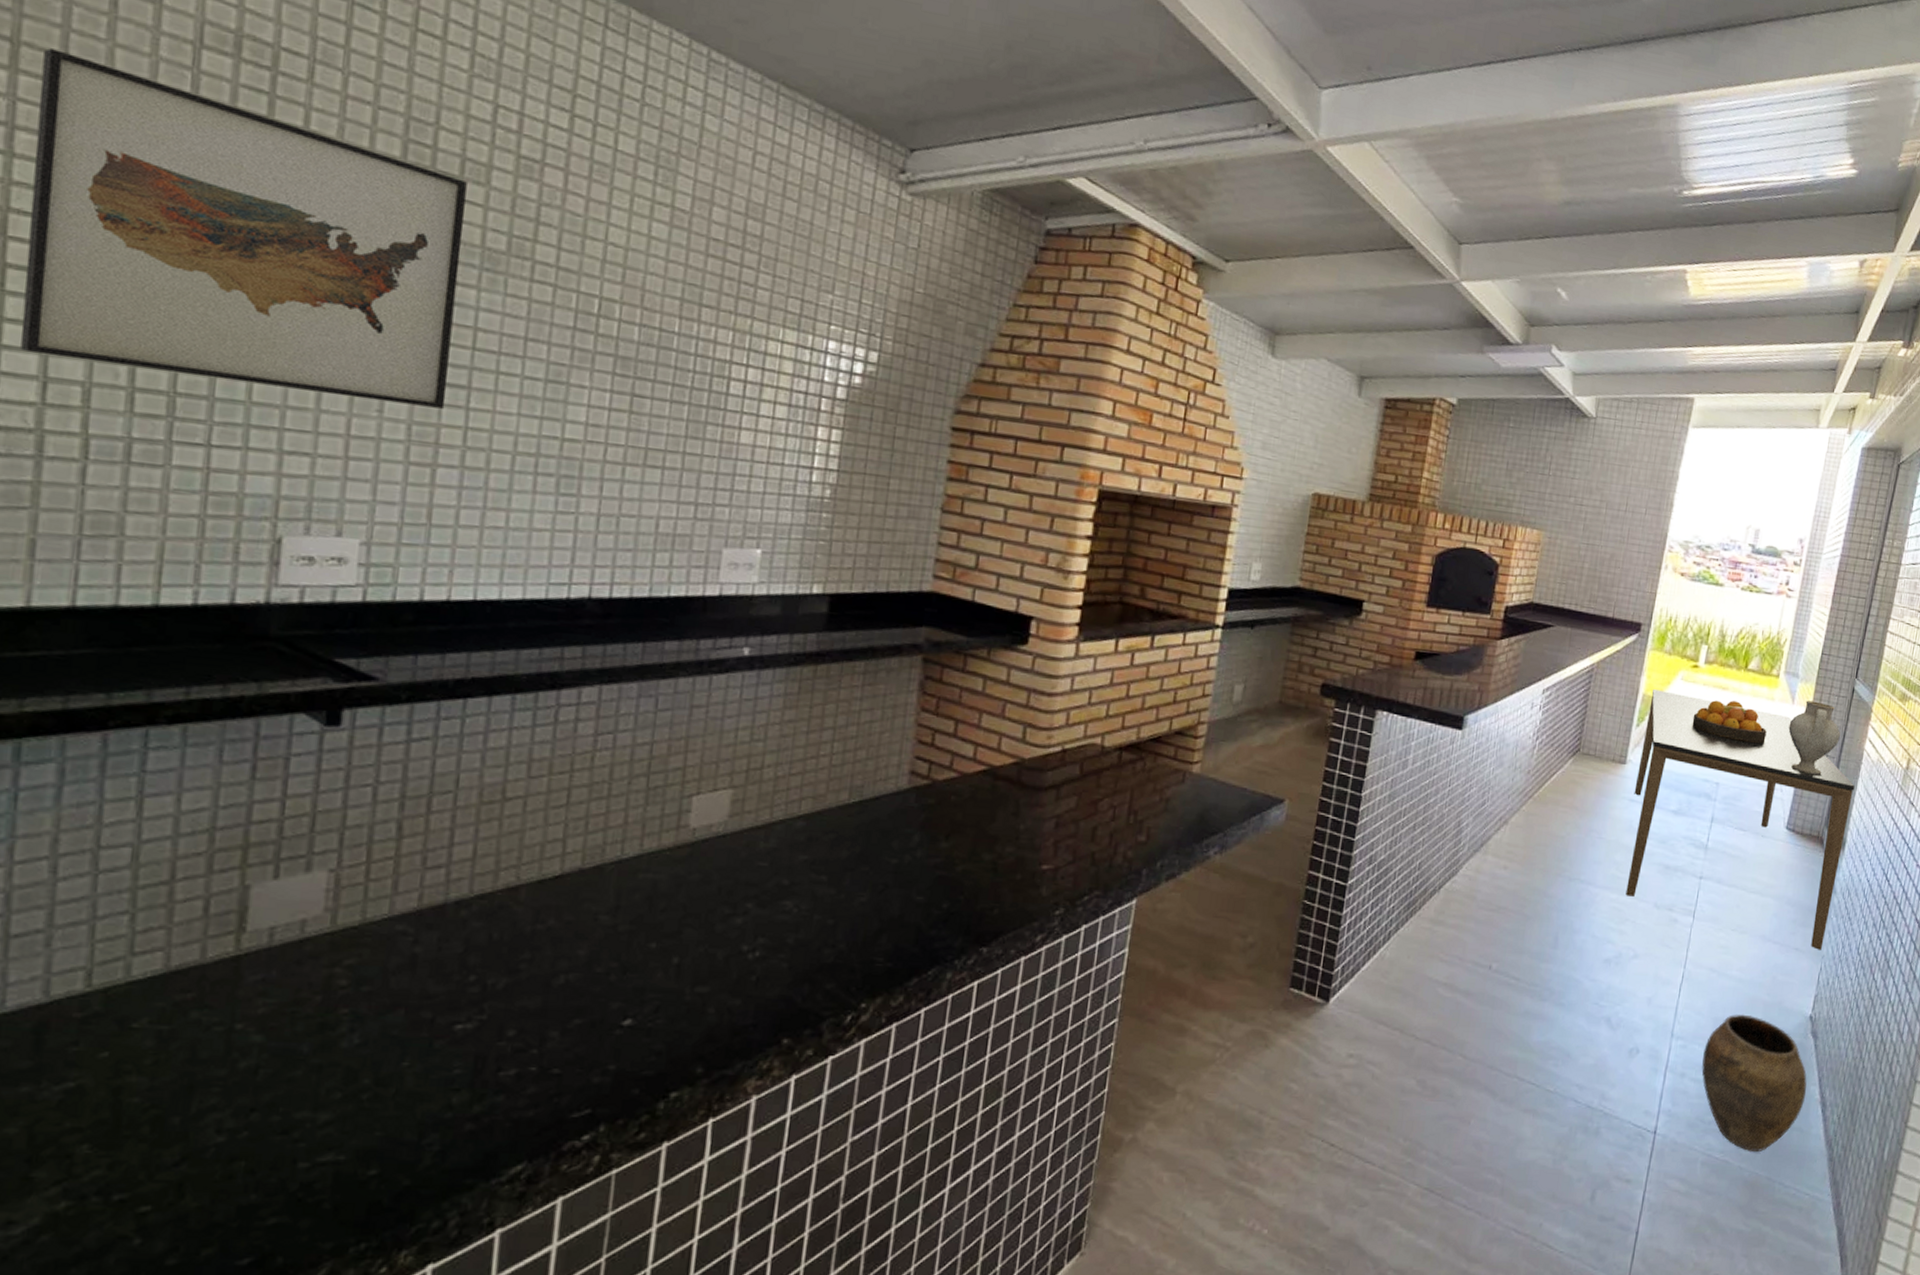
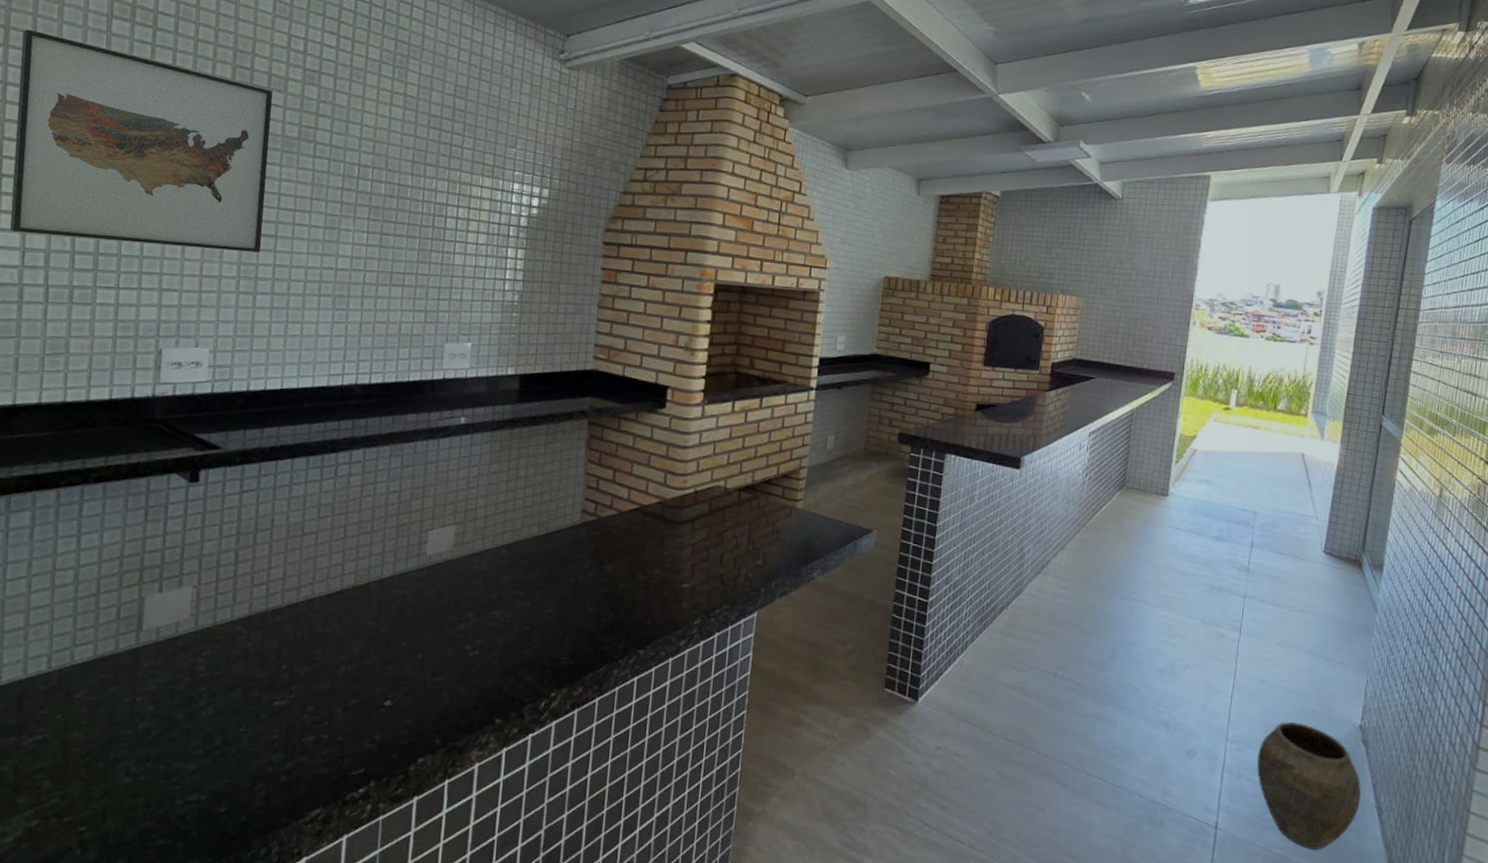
dining table: present [1625,689,1855,950] -> none [1175,430,1389,664]
fruit bowl: present [1692,700,1767,743] -> none [1227,438,1299,476]
pitcher: present [1788,700,1841,776] -> none [1319,436,1371,504]

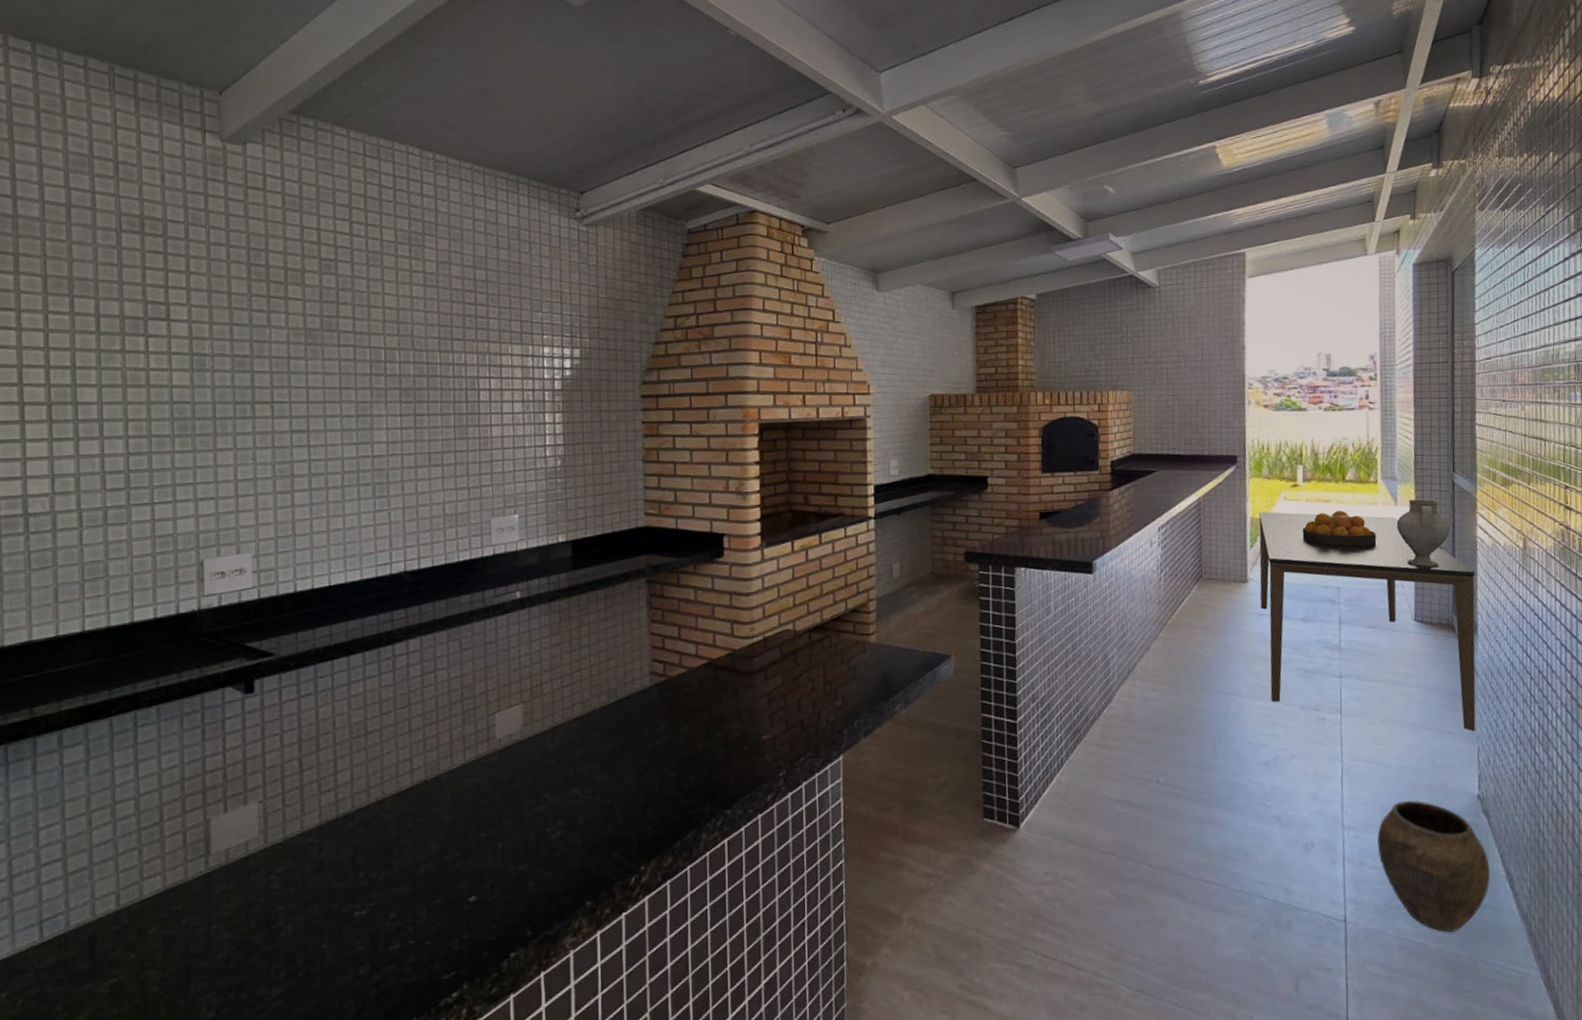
wall art: present [10,29,273,253] -> none [32,254,294,460]
dining table: none [1175,430,1389,664] -> present [1259,512,1476,731]
fruit bowl: none [1227,438,1299,476] -> present [1302,511,1377,547]
pitcher: none [1319,436,1371,504] -> present [1396,499,1450,568]

